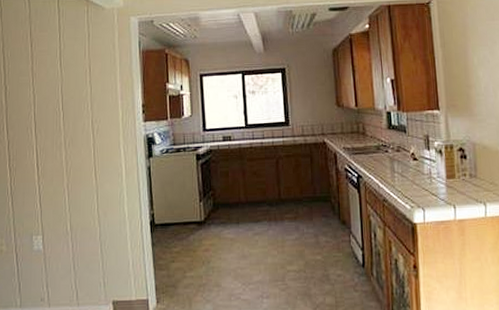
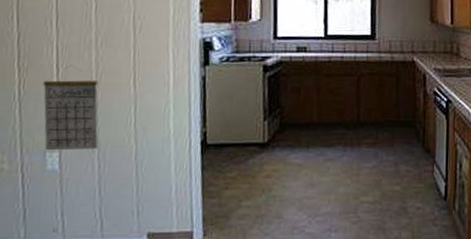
calendar: none [28,163,71,235] -> present [43,65,99,151]

